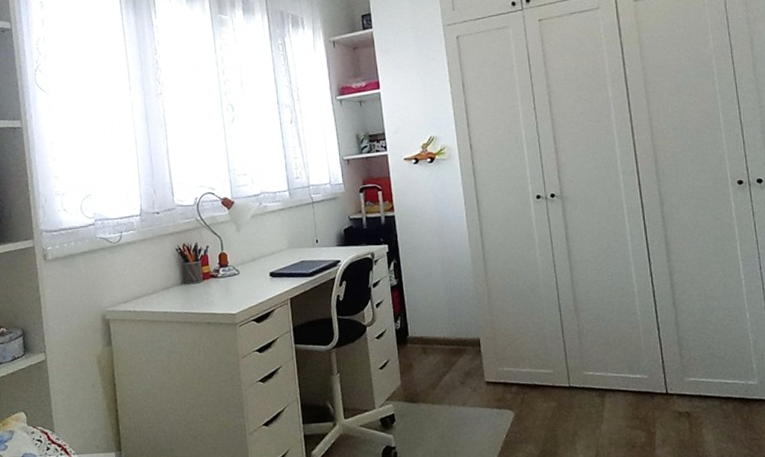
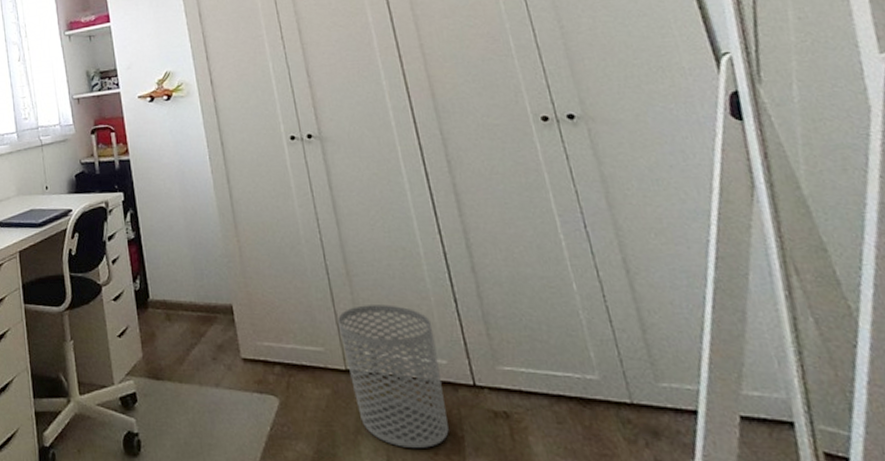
waste bin: none [566,334,645,444] -> present [338,305,449,448]

